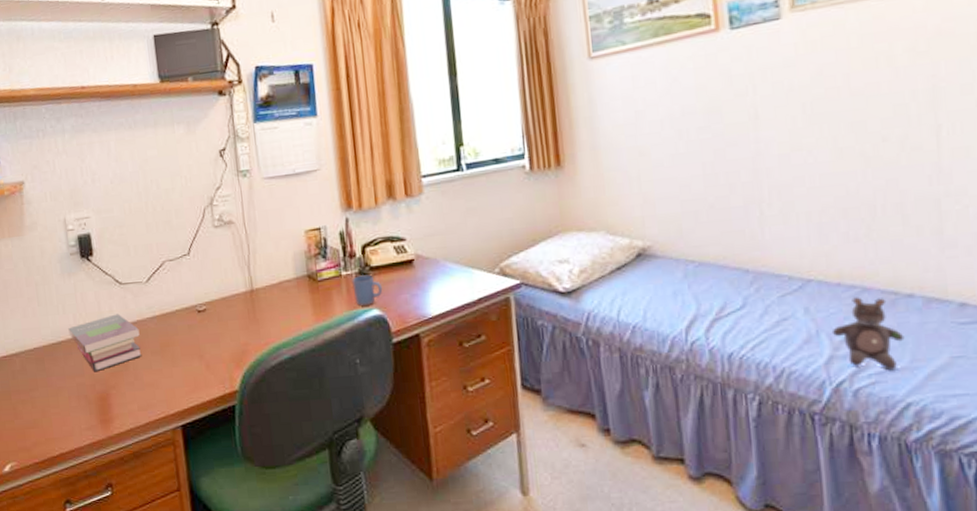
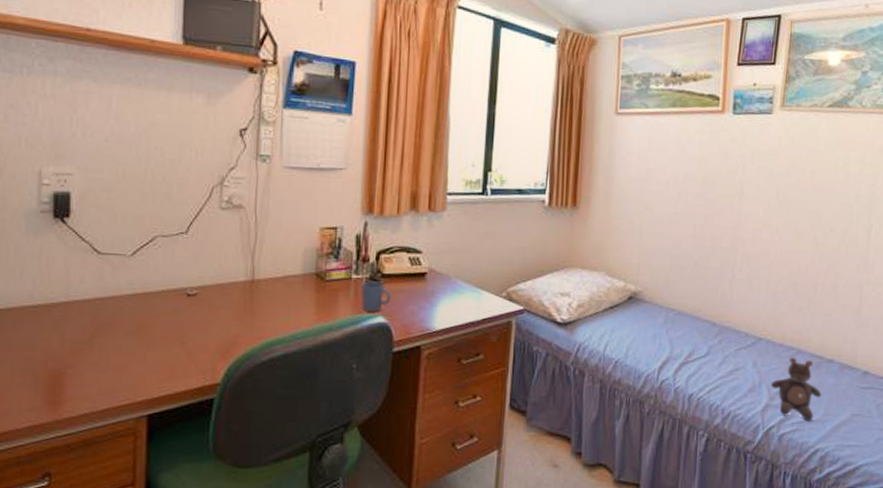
books: present [68,314,142,372] -> none [23,285,114,347]

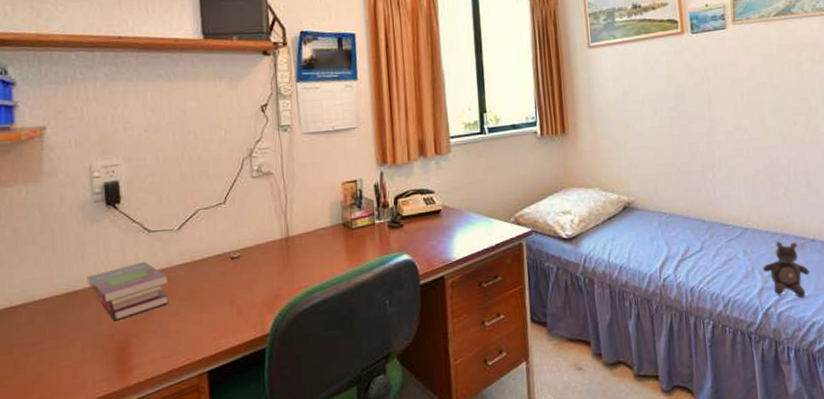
books: none [23,285,114,347] -> present [87,261,169,322]
mug: present [361,281,392,311] -> none [384,223,413,251]

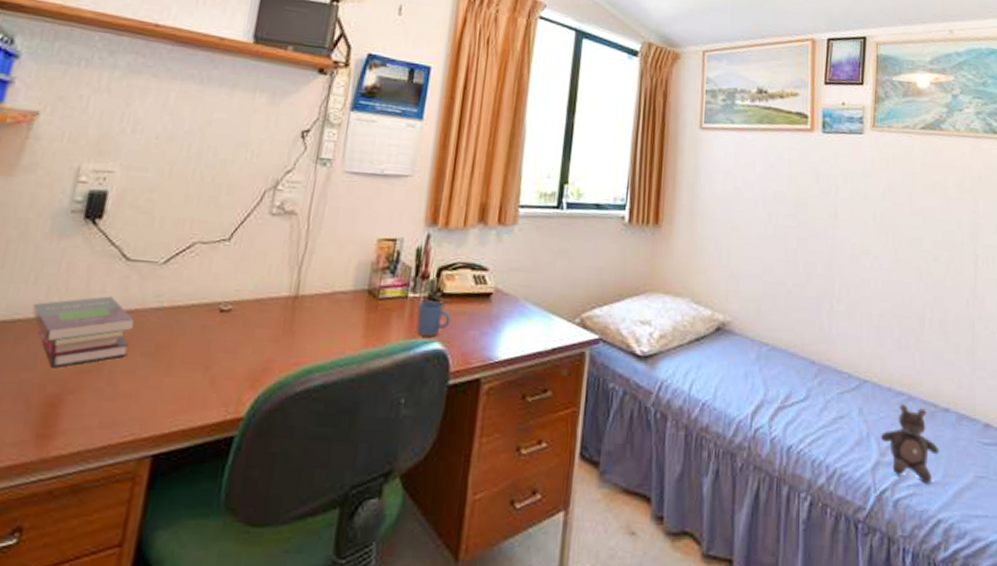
mug: none [384,223,413,251] -> present [416,300,451,336]

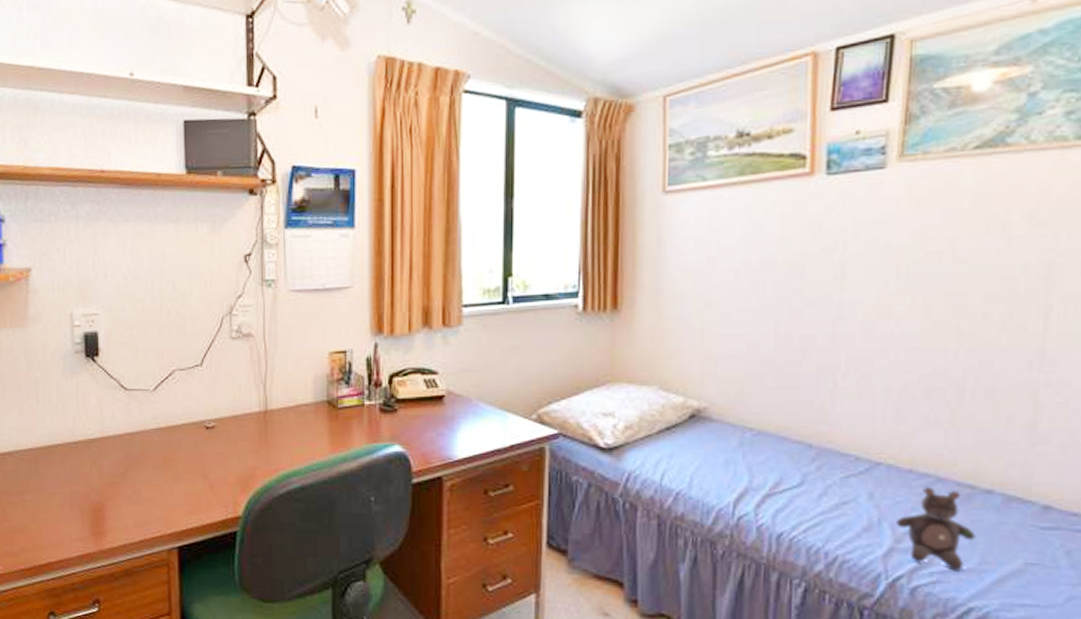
books: present [31,296,134,368] -> none [66,421,143,481]
mug: present [416,300,451,336] -> none [375,407,407,440]

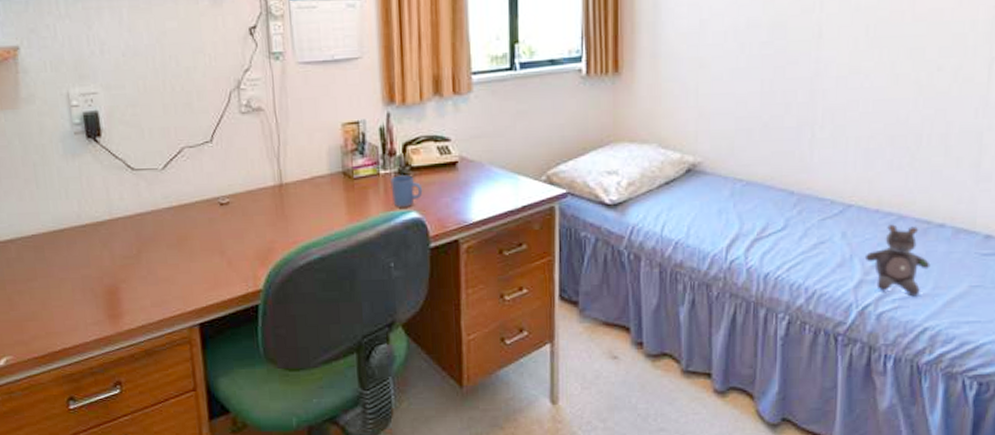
mug: none [375,407,407,440] -> present [390,175,423,207]

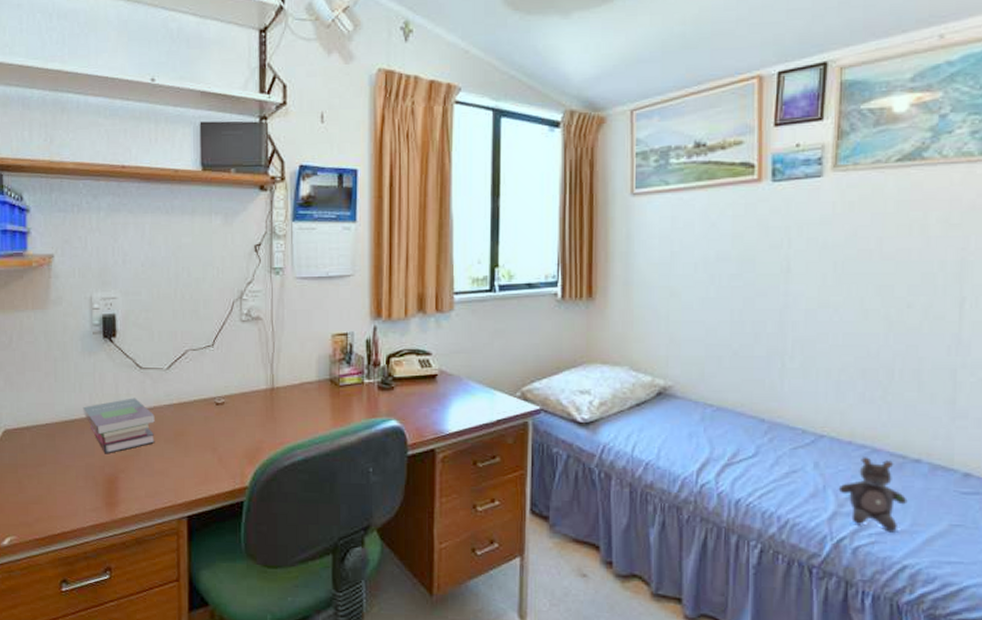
books: none [72,202,157,264] -> present [83,398,155,454]
mug: present [390,175,423,207] -> none [373,385,403,415]

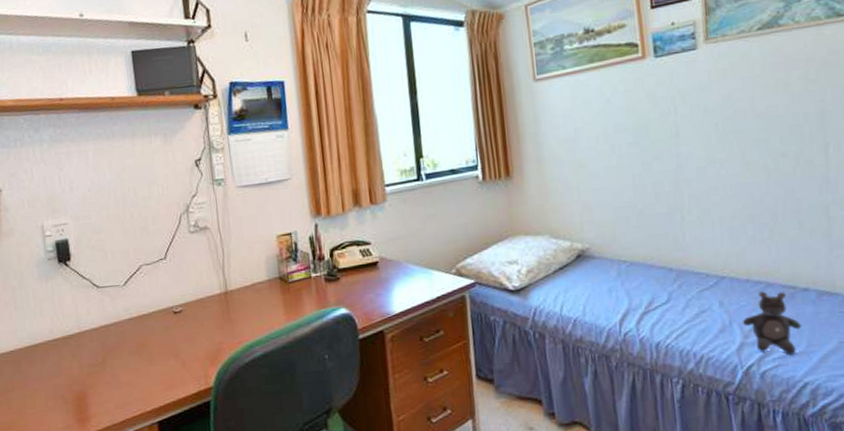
books: present [83,398,155,454] -> none [45,316,119,373]

